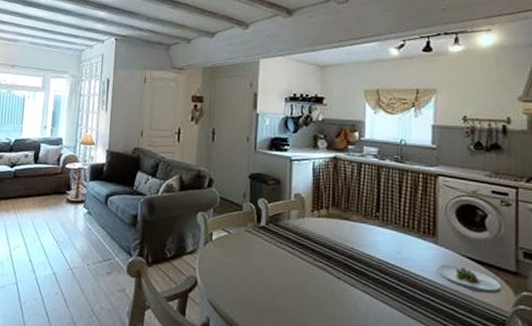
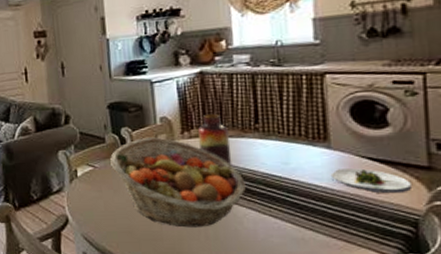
fruit basket: none [245,211,362,305] -> present [110,137,246,228]
vase: none [326,197,354,248] -> present [198,114,232,165]

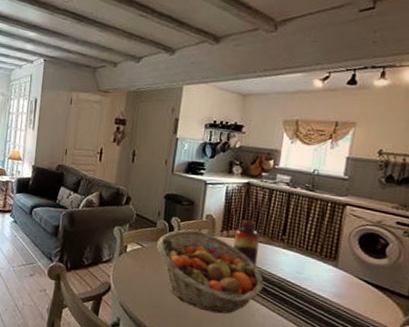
salad plate: present [330,168,413,194] -> none [332,285,394,314]

